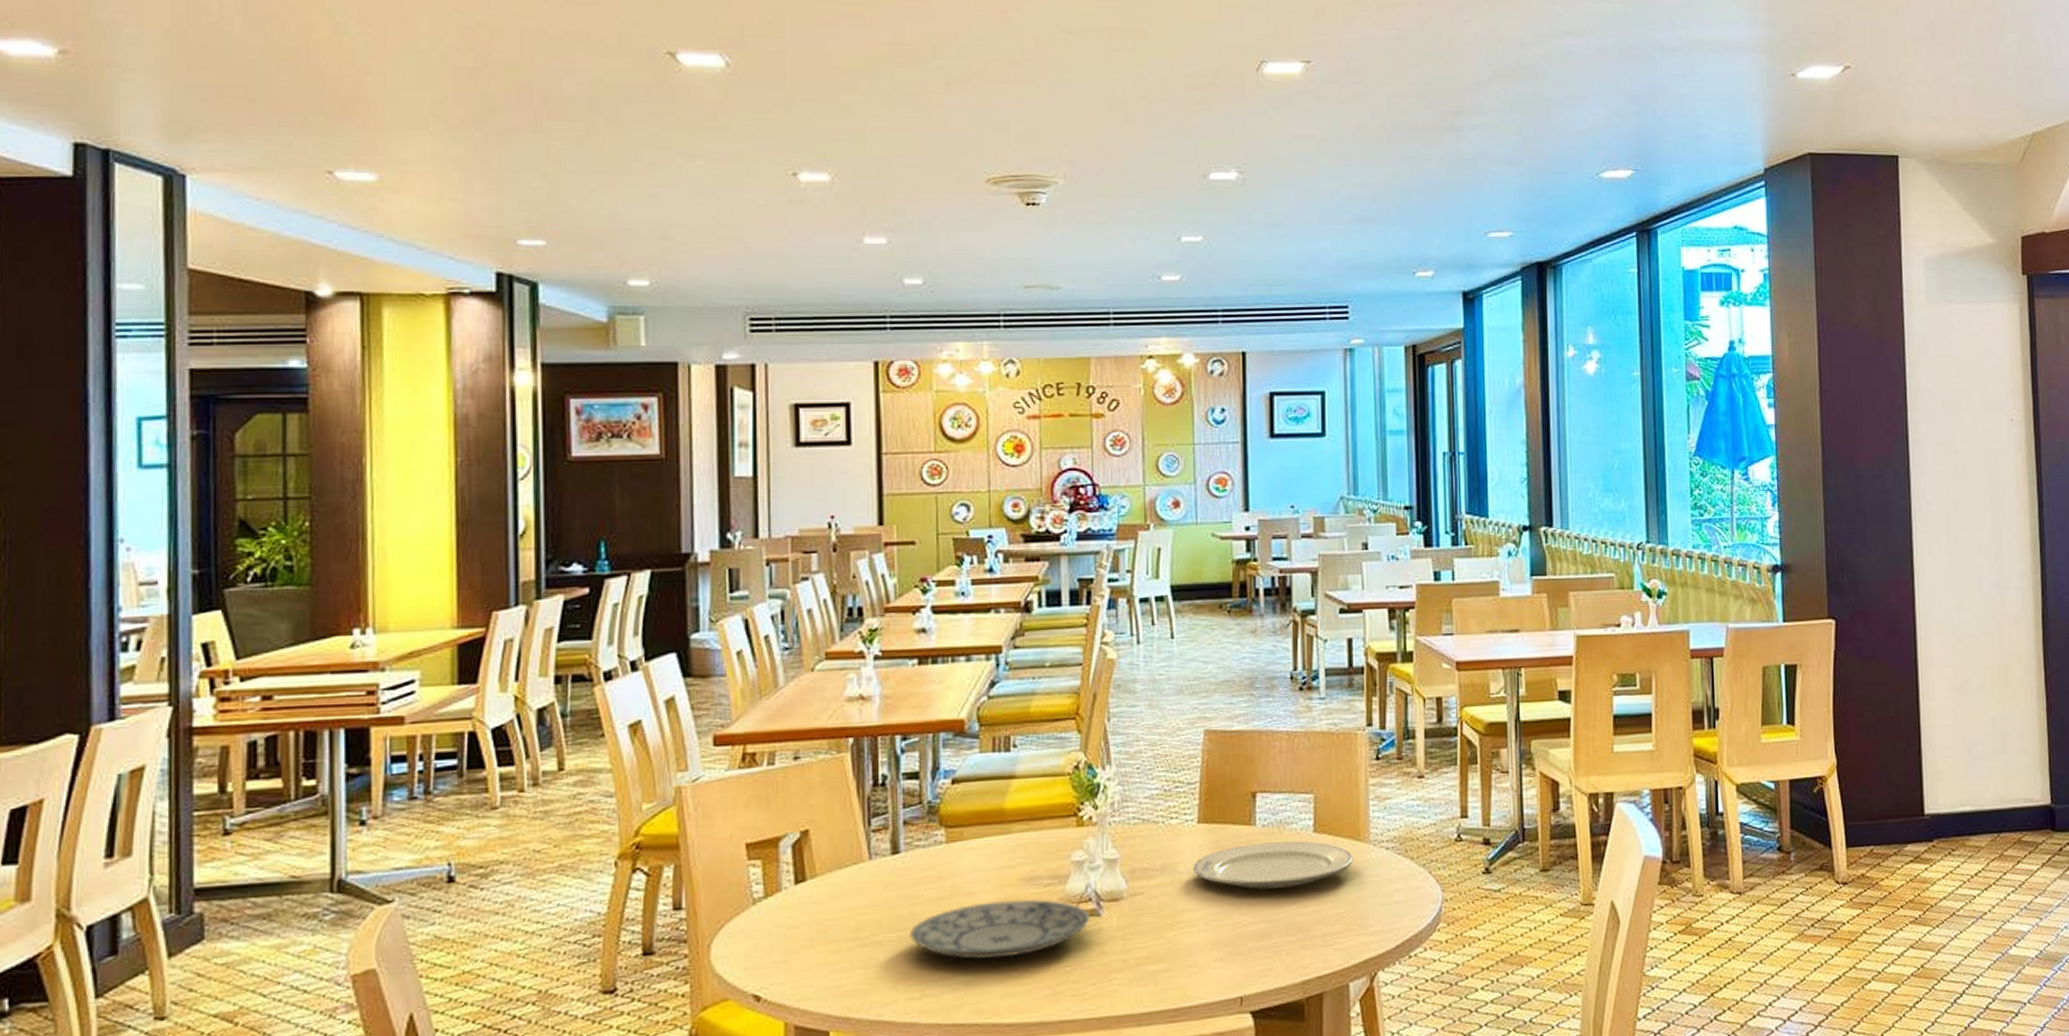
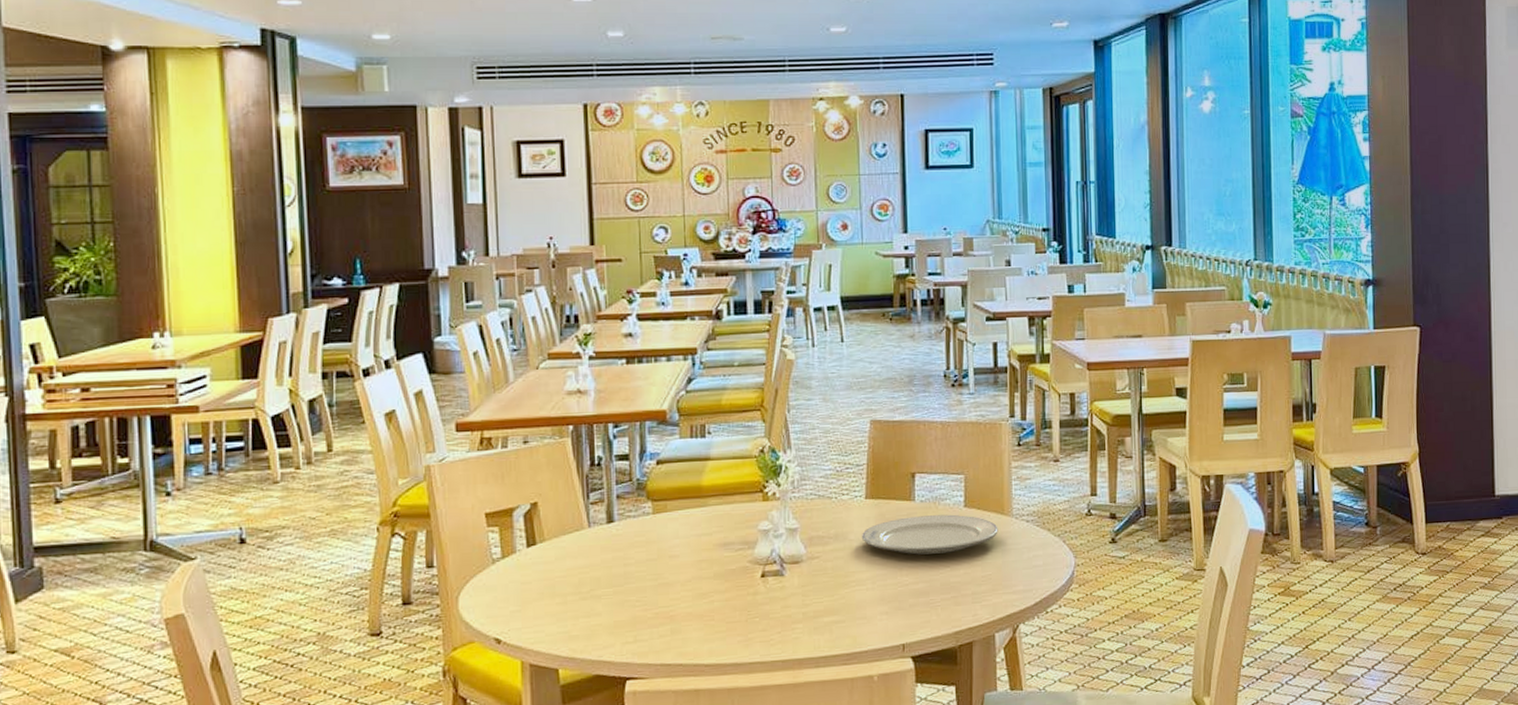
plate: present [910,899,1091,959] -> none [624,561,775,611]

